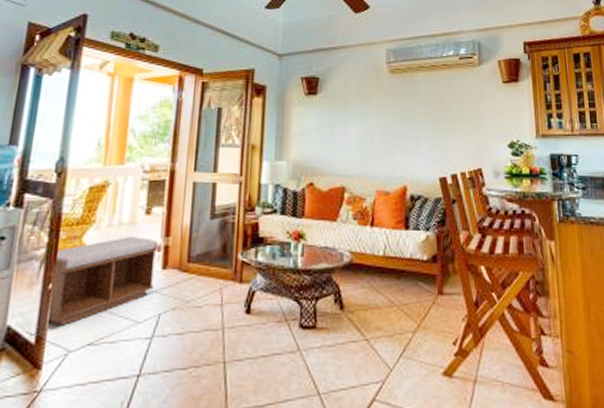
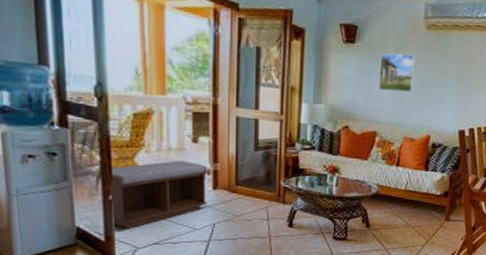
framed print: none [344,99,381,141] -> present [378,53,416,93]

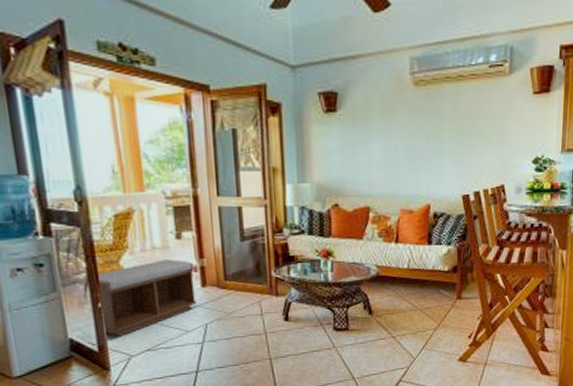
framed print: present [378,53,416,93] -> none [366,116,405,161]

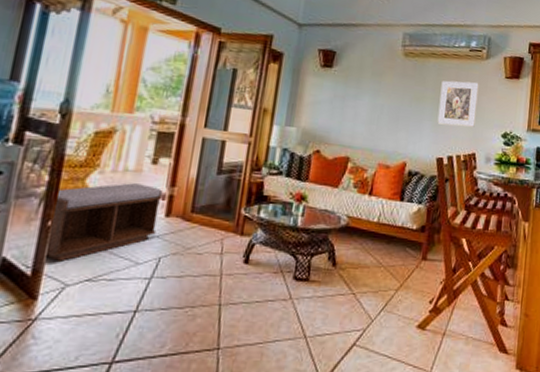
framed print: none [459,105,503,158] -> present [437,80,479,127]

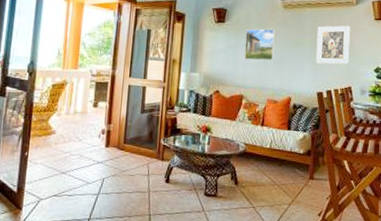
bench: present [44,183,163,261] -> none [25,122,103,182]
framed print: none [353,78,393,117] -> present [244,28,275,61]

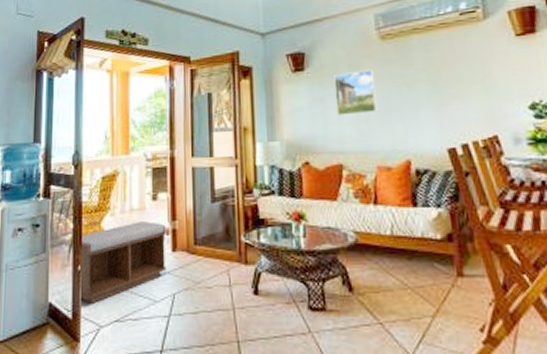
bench: none [25,122,103,182] -> present [80,221,167,304]
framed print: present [315,25,351,65] -> none [432,50,489,108]

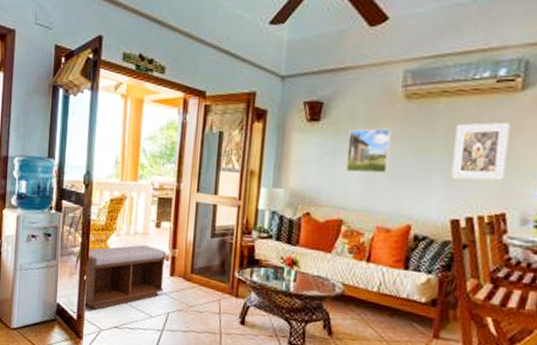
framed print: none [432,50,489,108] -> present [451,122,511,181]

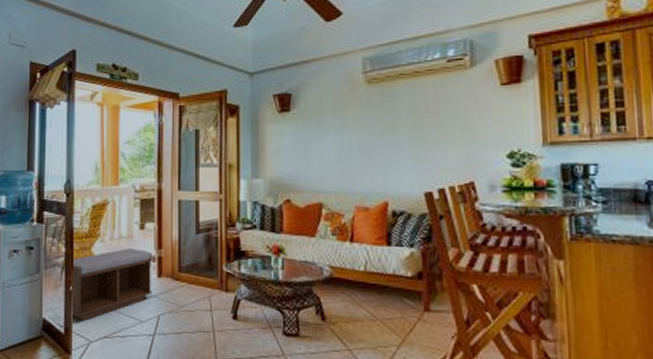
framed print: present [345,128,392,174] -> none [319,113,359,157]
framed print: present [451,122,511,181] -> none [417,98,468,153]

